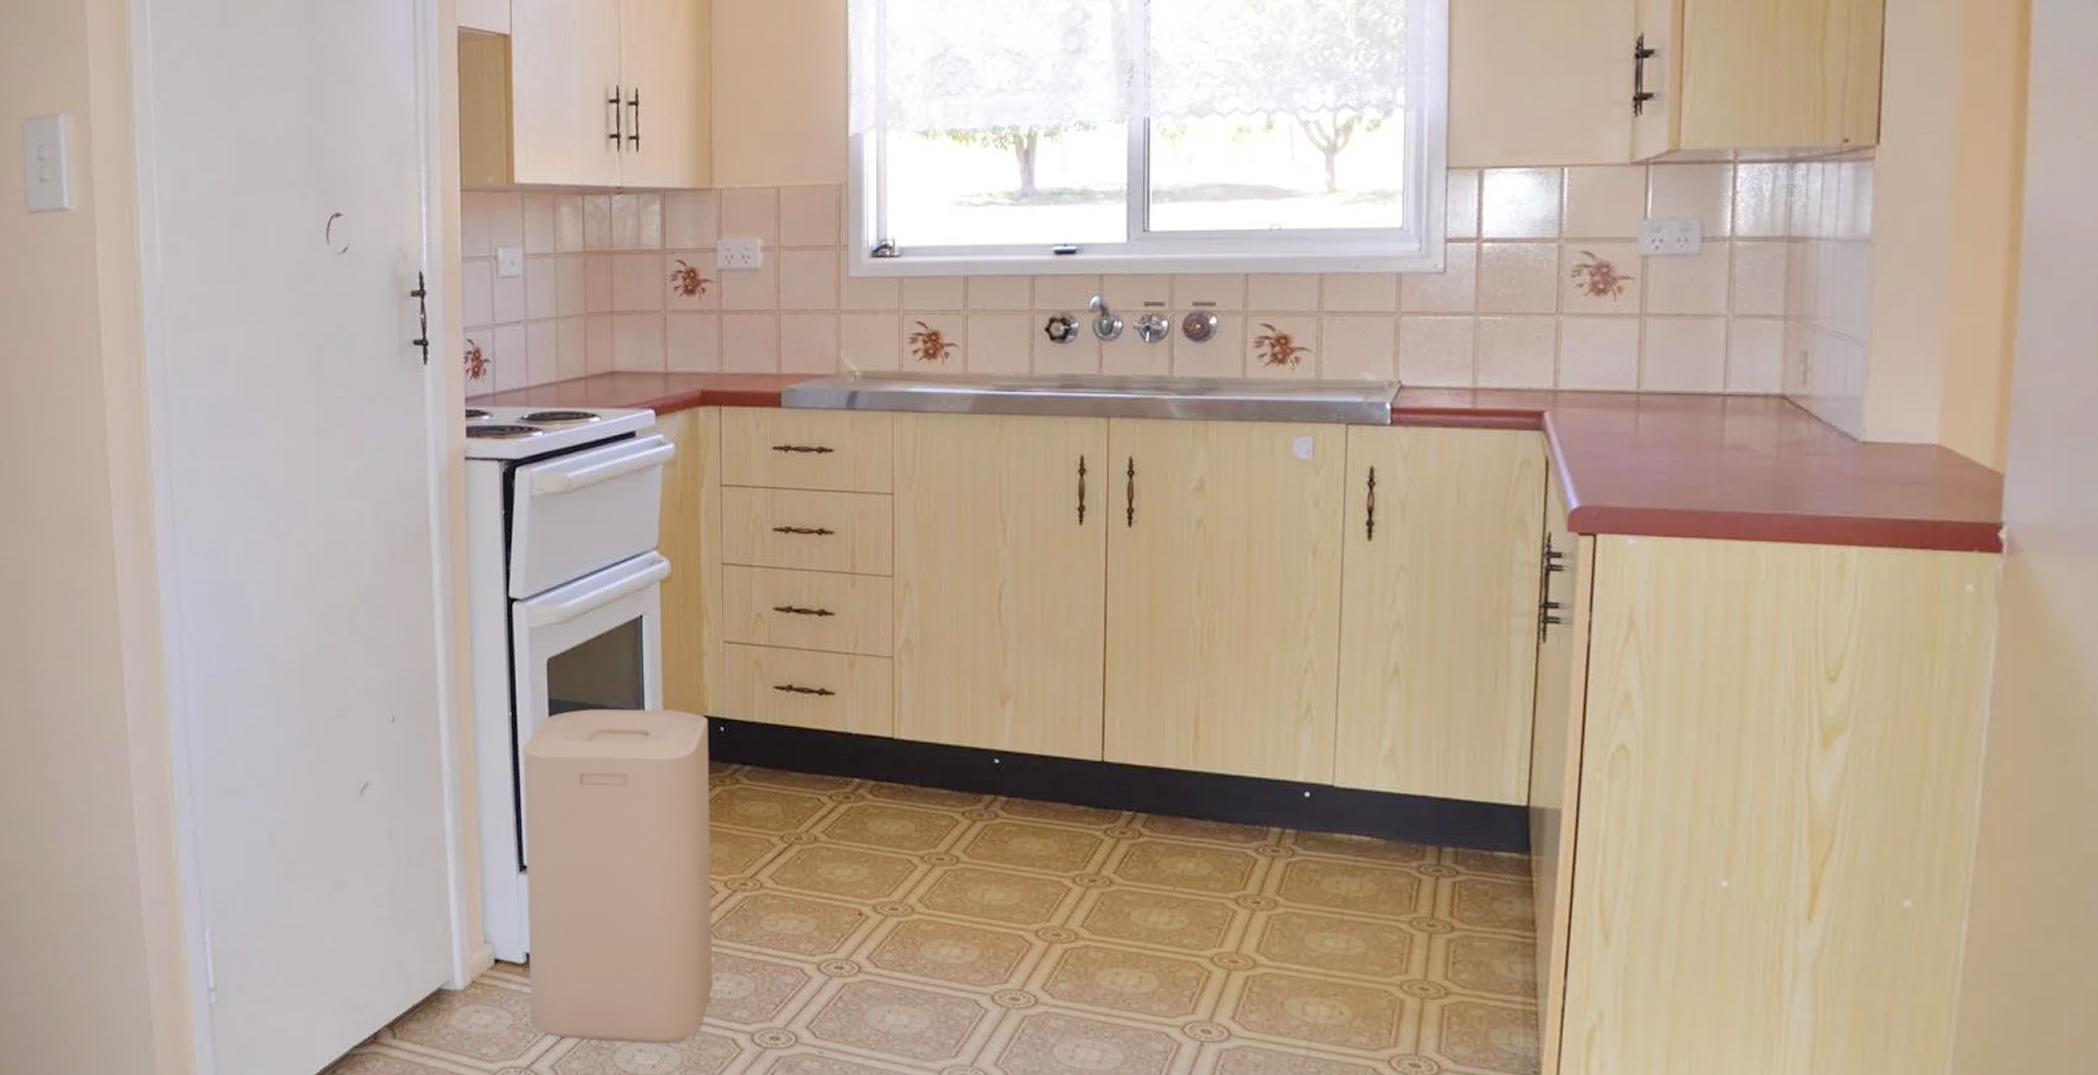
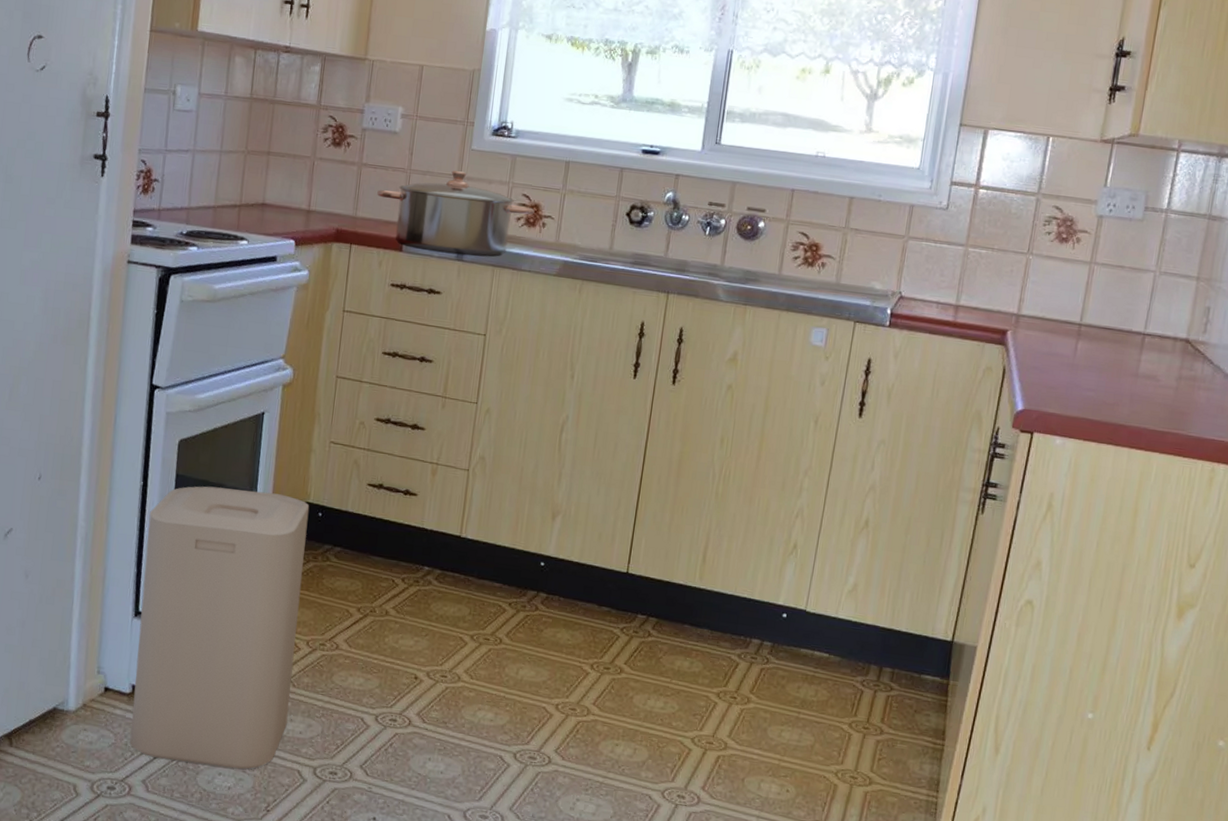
cooking pot: none [744,303,934,403] -> present [377,170,535,258]

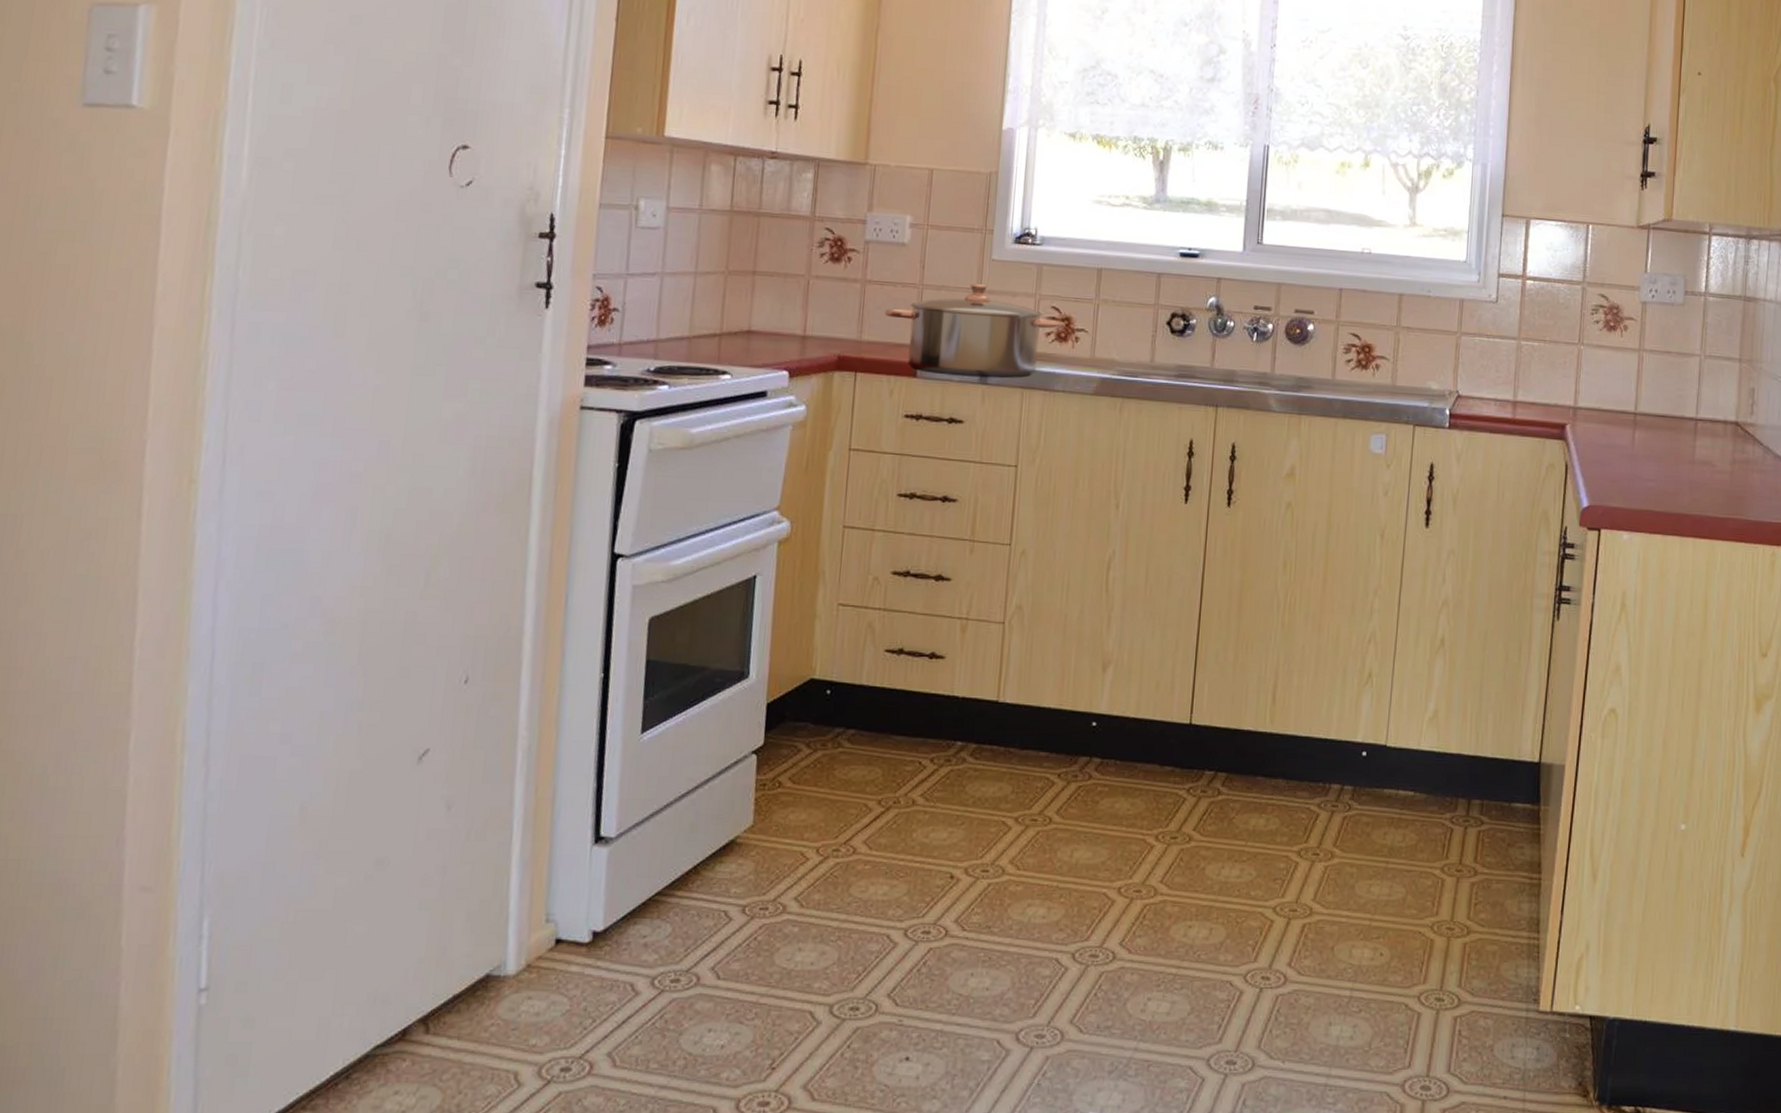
trash can: present [130,486,310,770] -> none [590,671,816,1021]

